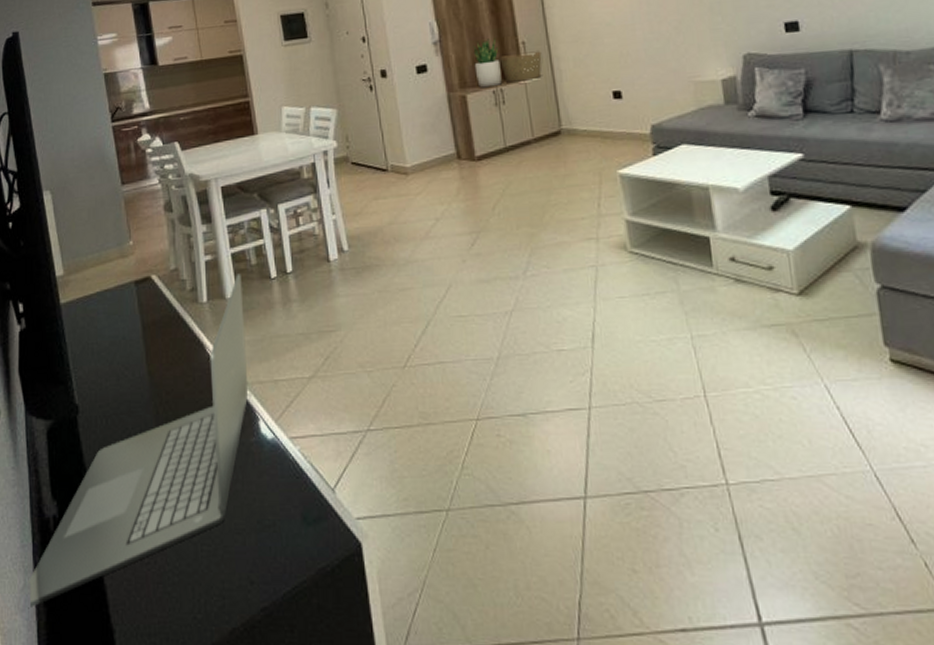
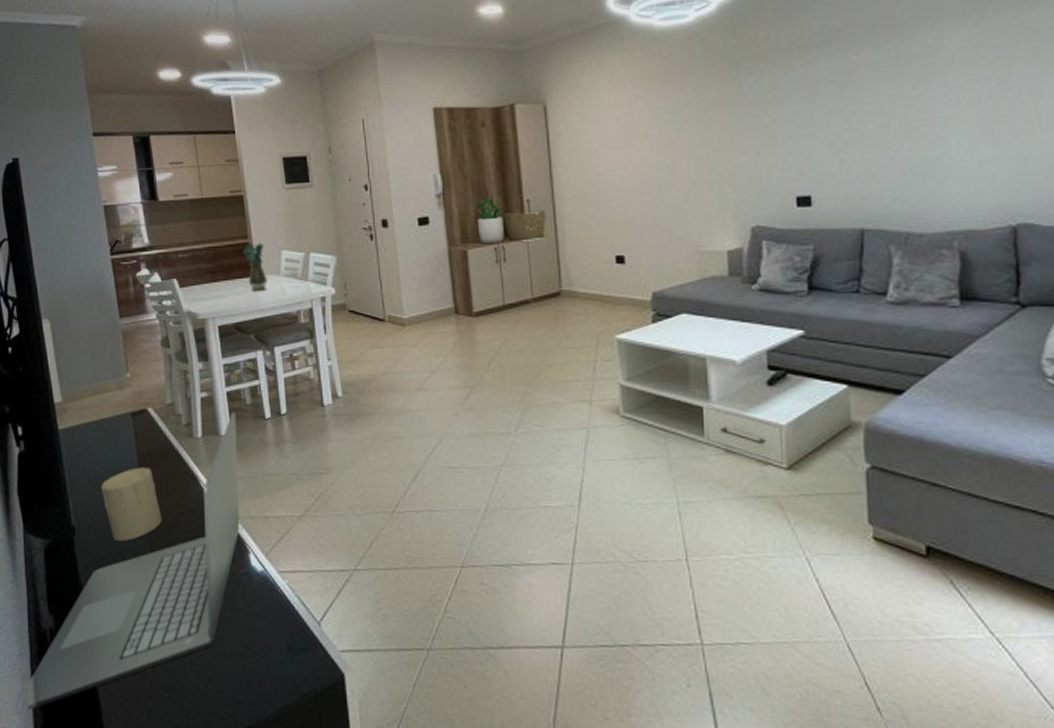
candle: none [105,337,168,418] -> present [101,467,162,542]
vase: none [243,99,269,150] -> present [242,241,267,292]

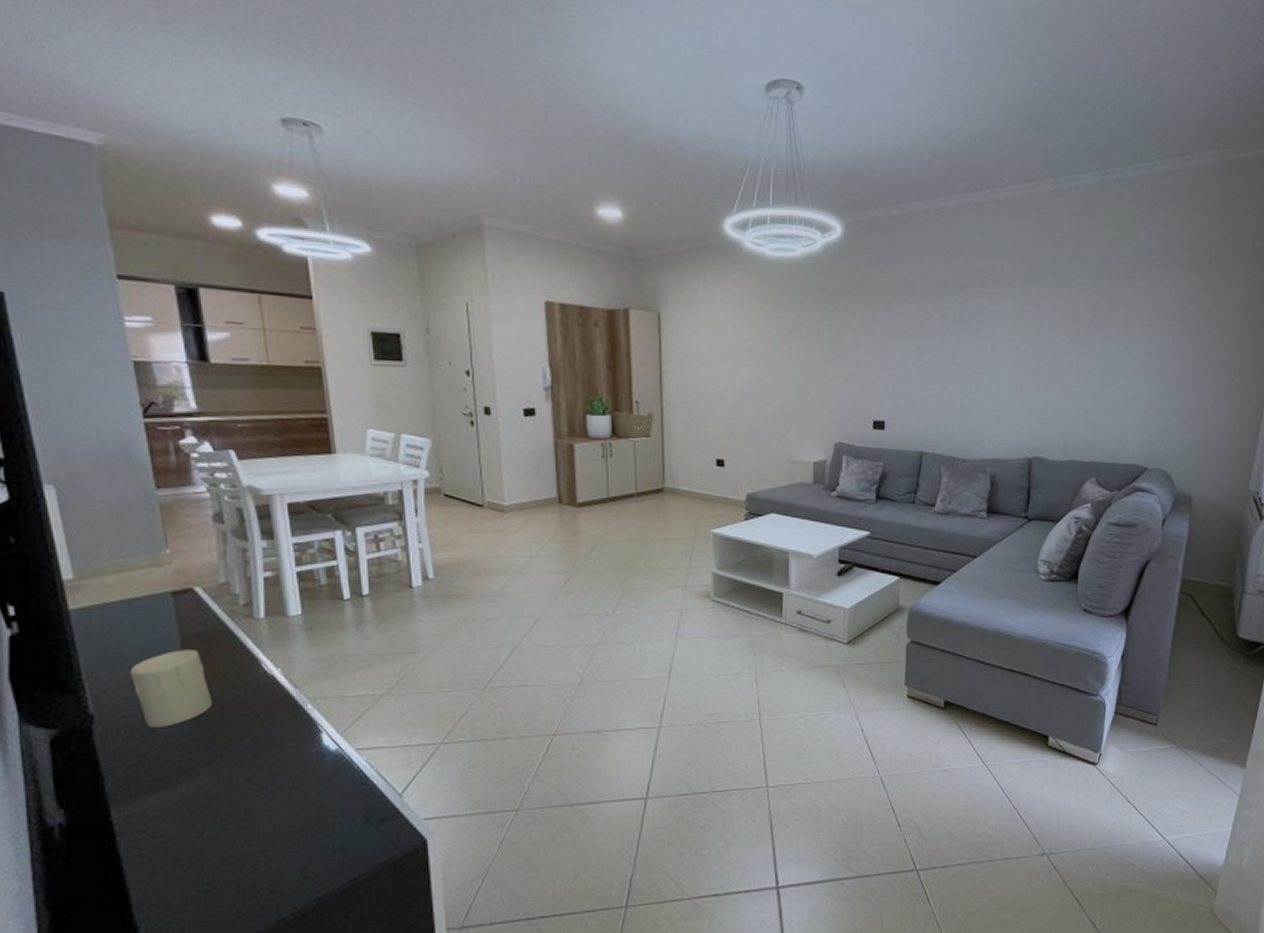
laptop: present [24,412,240,712] -> none [22,592,311,914]
vase: present [242,241,267,292] -> none [319,416,349,470]

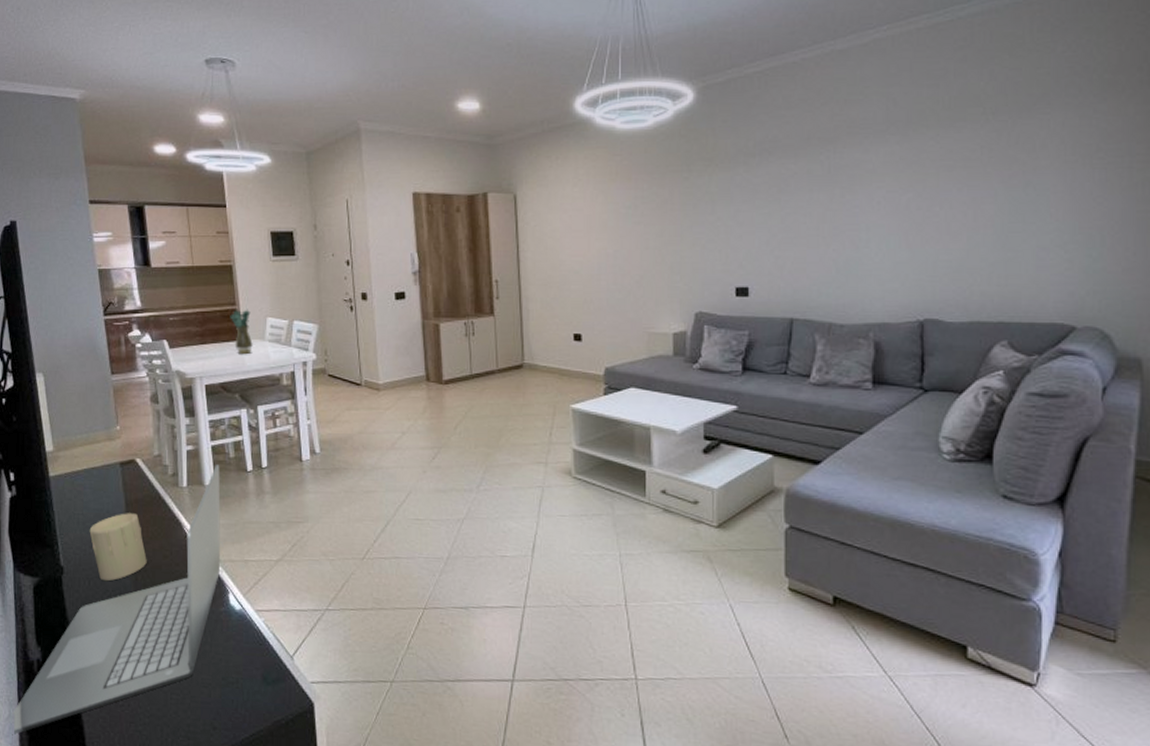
laptop: none [22,592,311,914] -> present [11,464,221,736]
vase: none [319,416,349,470] -> present [230,307,253,355]
planter: present [585,393,612,440] -> none [449,274,473,319]
basket: present [612,411,654,439] -> none [473,290,512,316]

